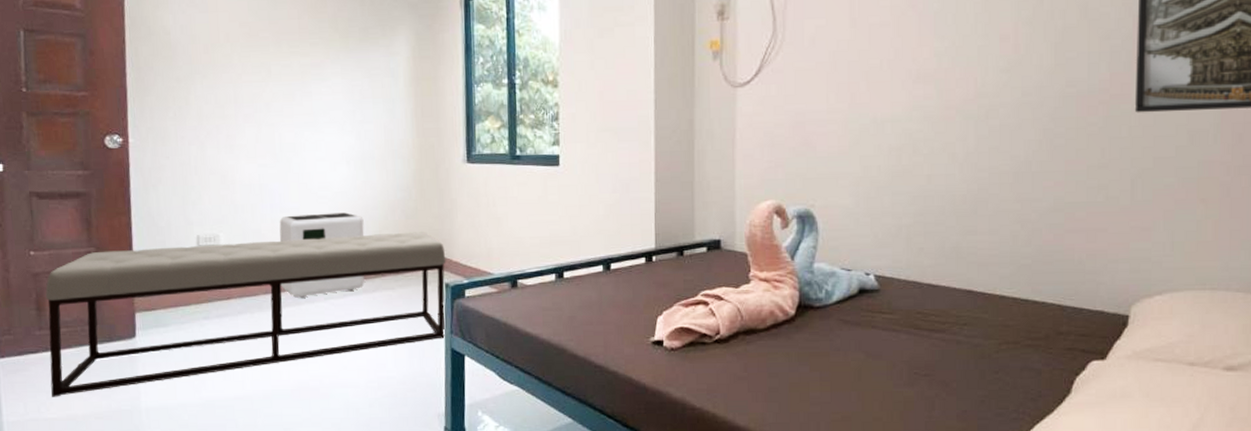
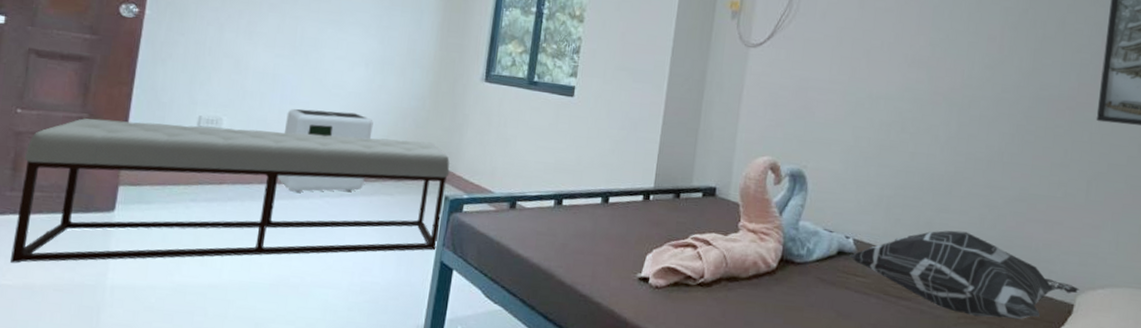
decorative pillow: none [871,252,1134,341] -> present [849,230,1080,320]

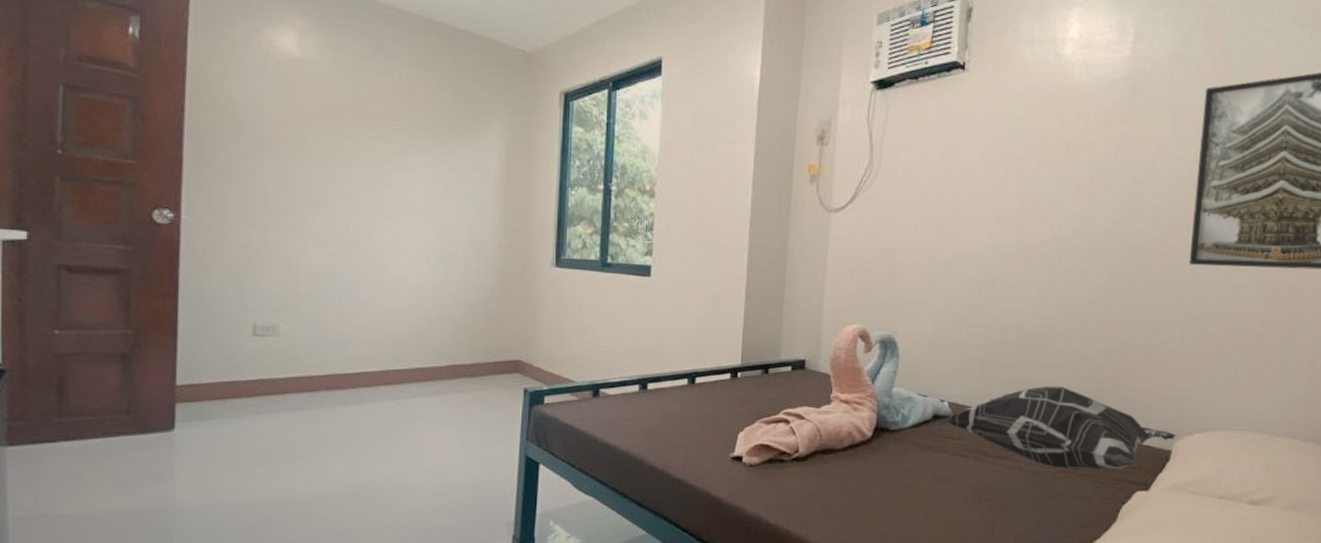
bench: present [11,118,450,264] -> none [69,334,527,492]
air purifier: present [277,108,373,193] -> none [345,309,441,396]

